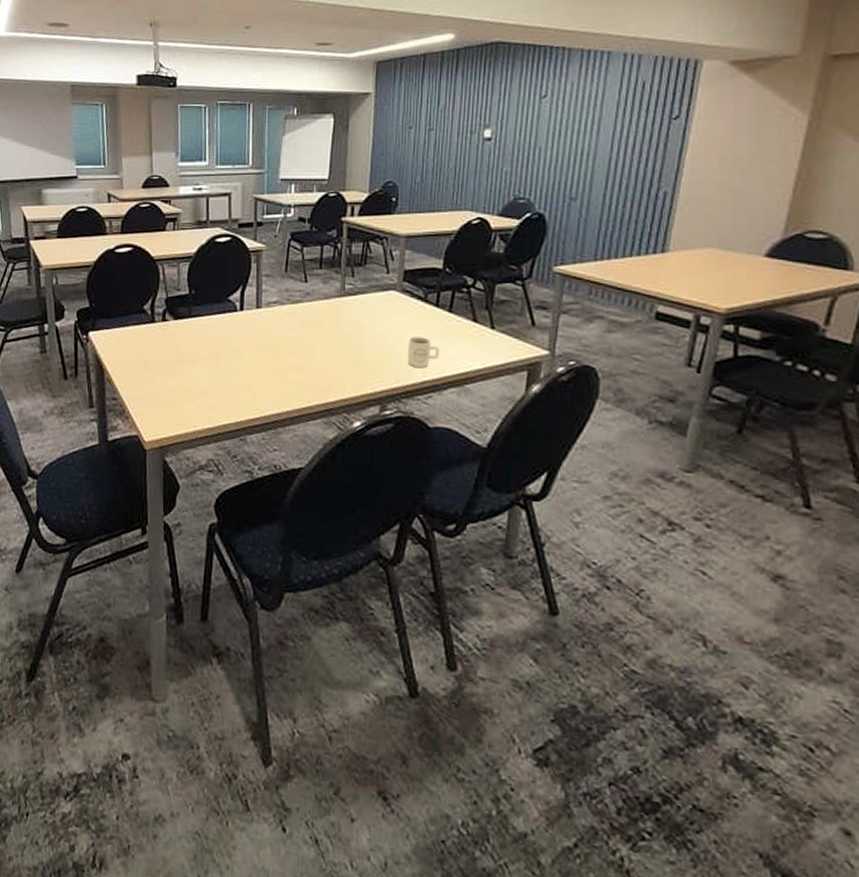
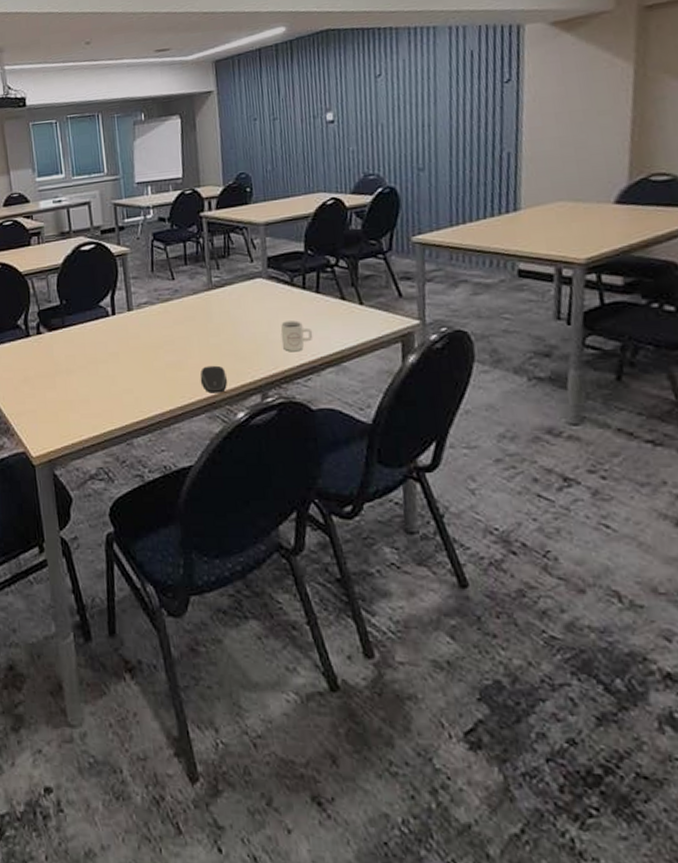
computer mouse: none [322,372,347,400] -> present [200,365,227,393]

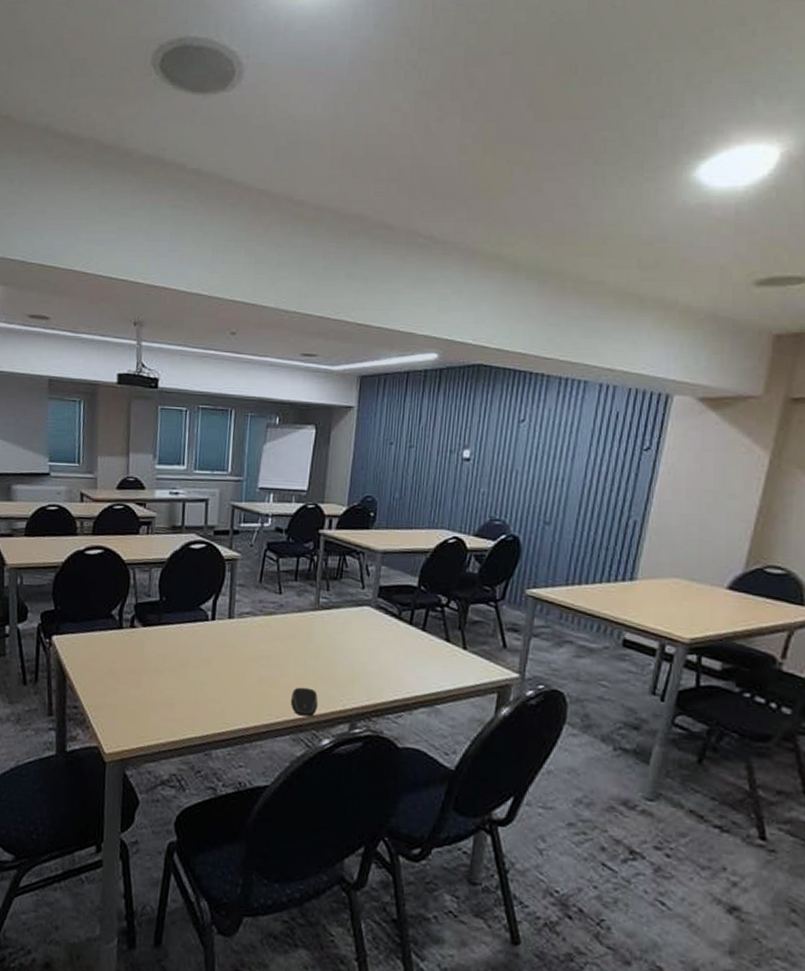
mug: present [280,320,313,352] -> none [379,654,412,687]

